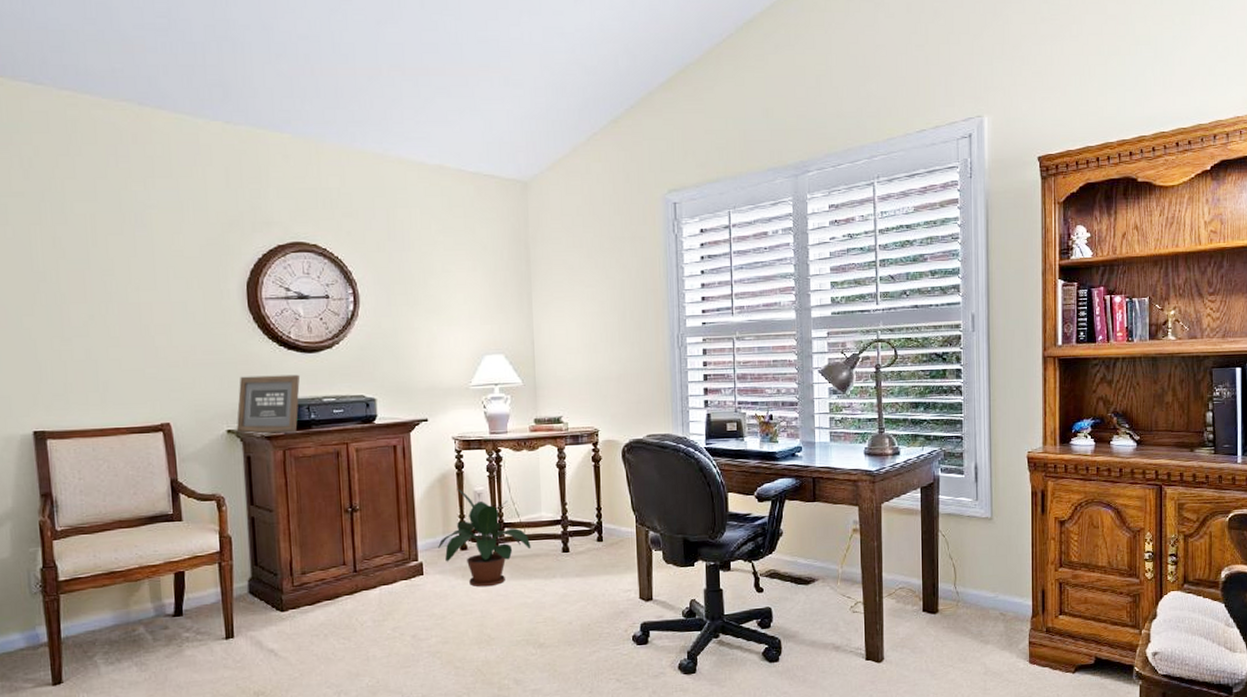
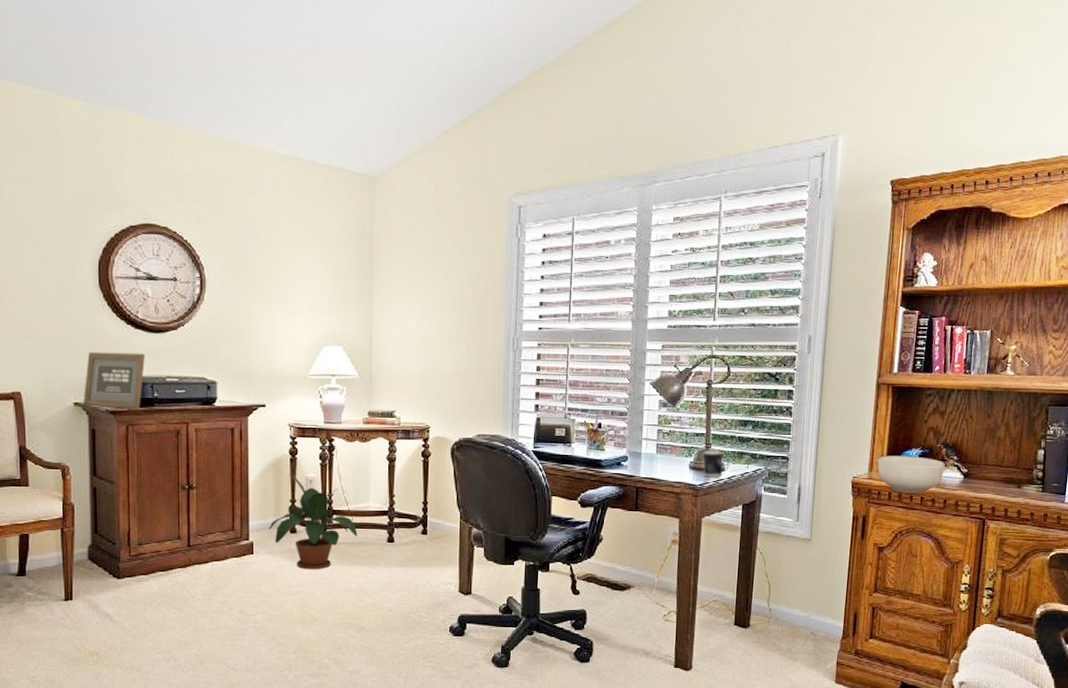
mug: none [876,434,904,462] -> present [702,450,730,478]
bowl: none [1050,427,1118,465] -> present [877,456,946,494]

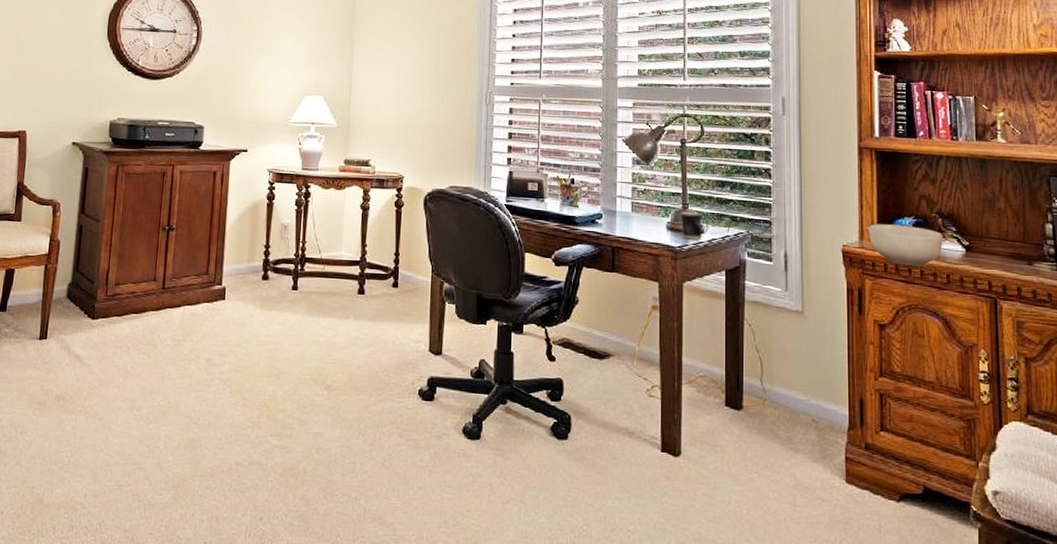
picture frame: present [82,352,146,409] -> none [80,95,142,150]
potted plant: present [269,474,358,570] -> none [242,219,329,320]

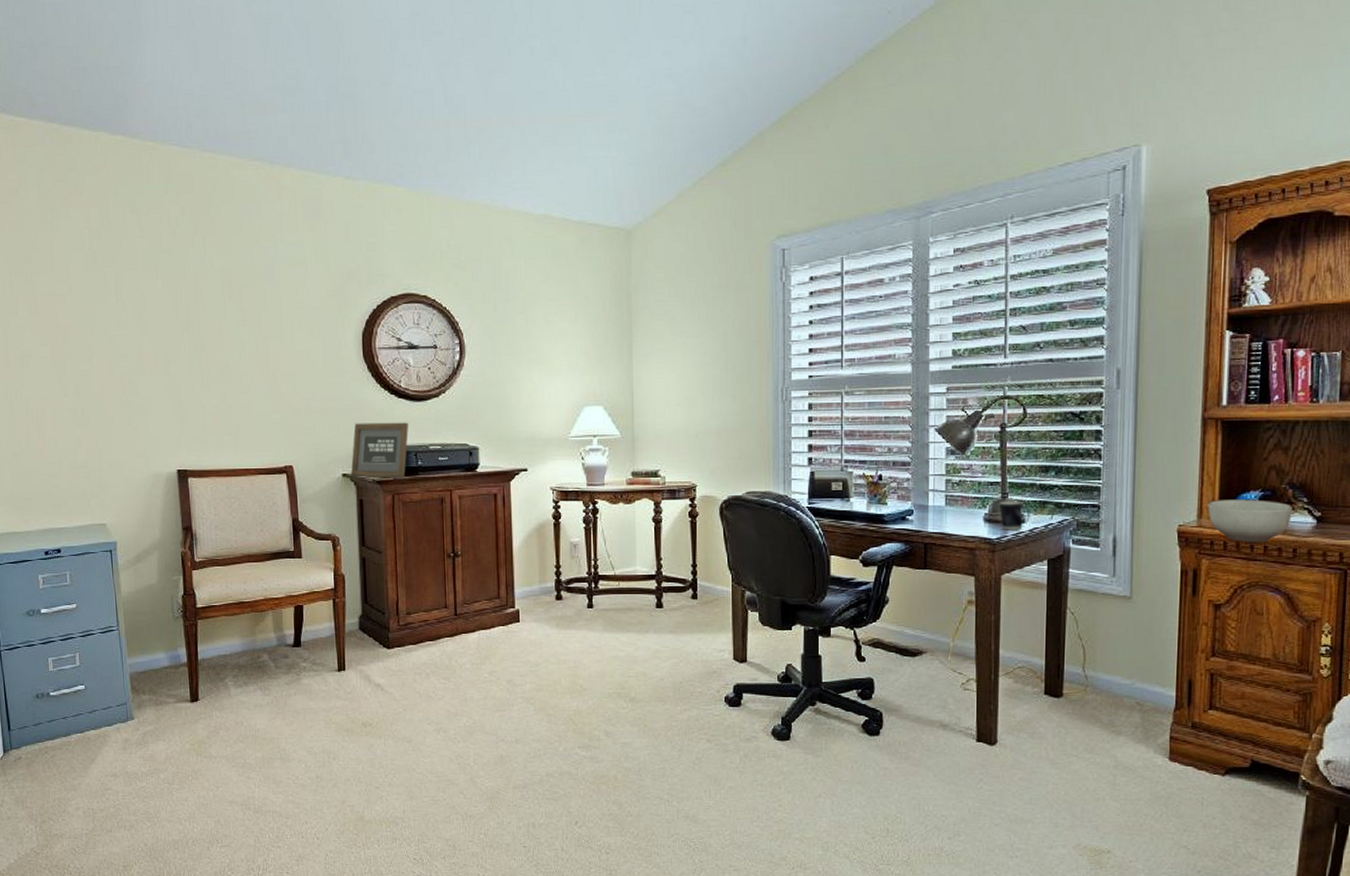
picture frame: none [80,95,142,150] -> present [350,422,409,478]

